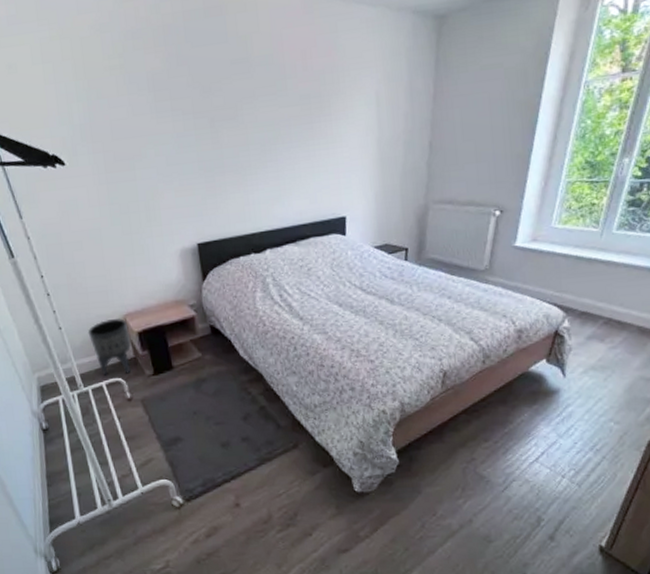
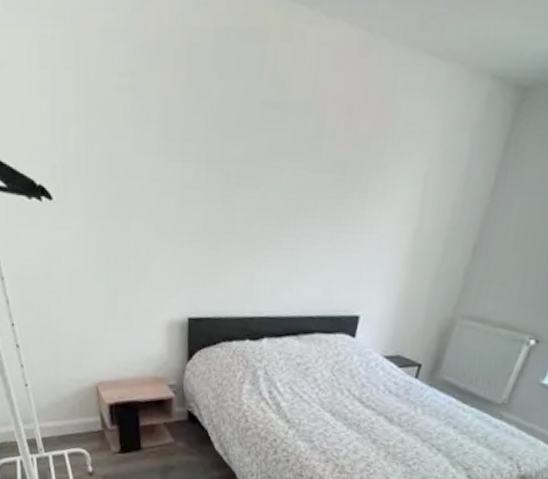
planter: present [88,318,132,376] -> none [55,384,101,447]

